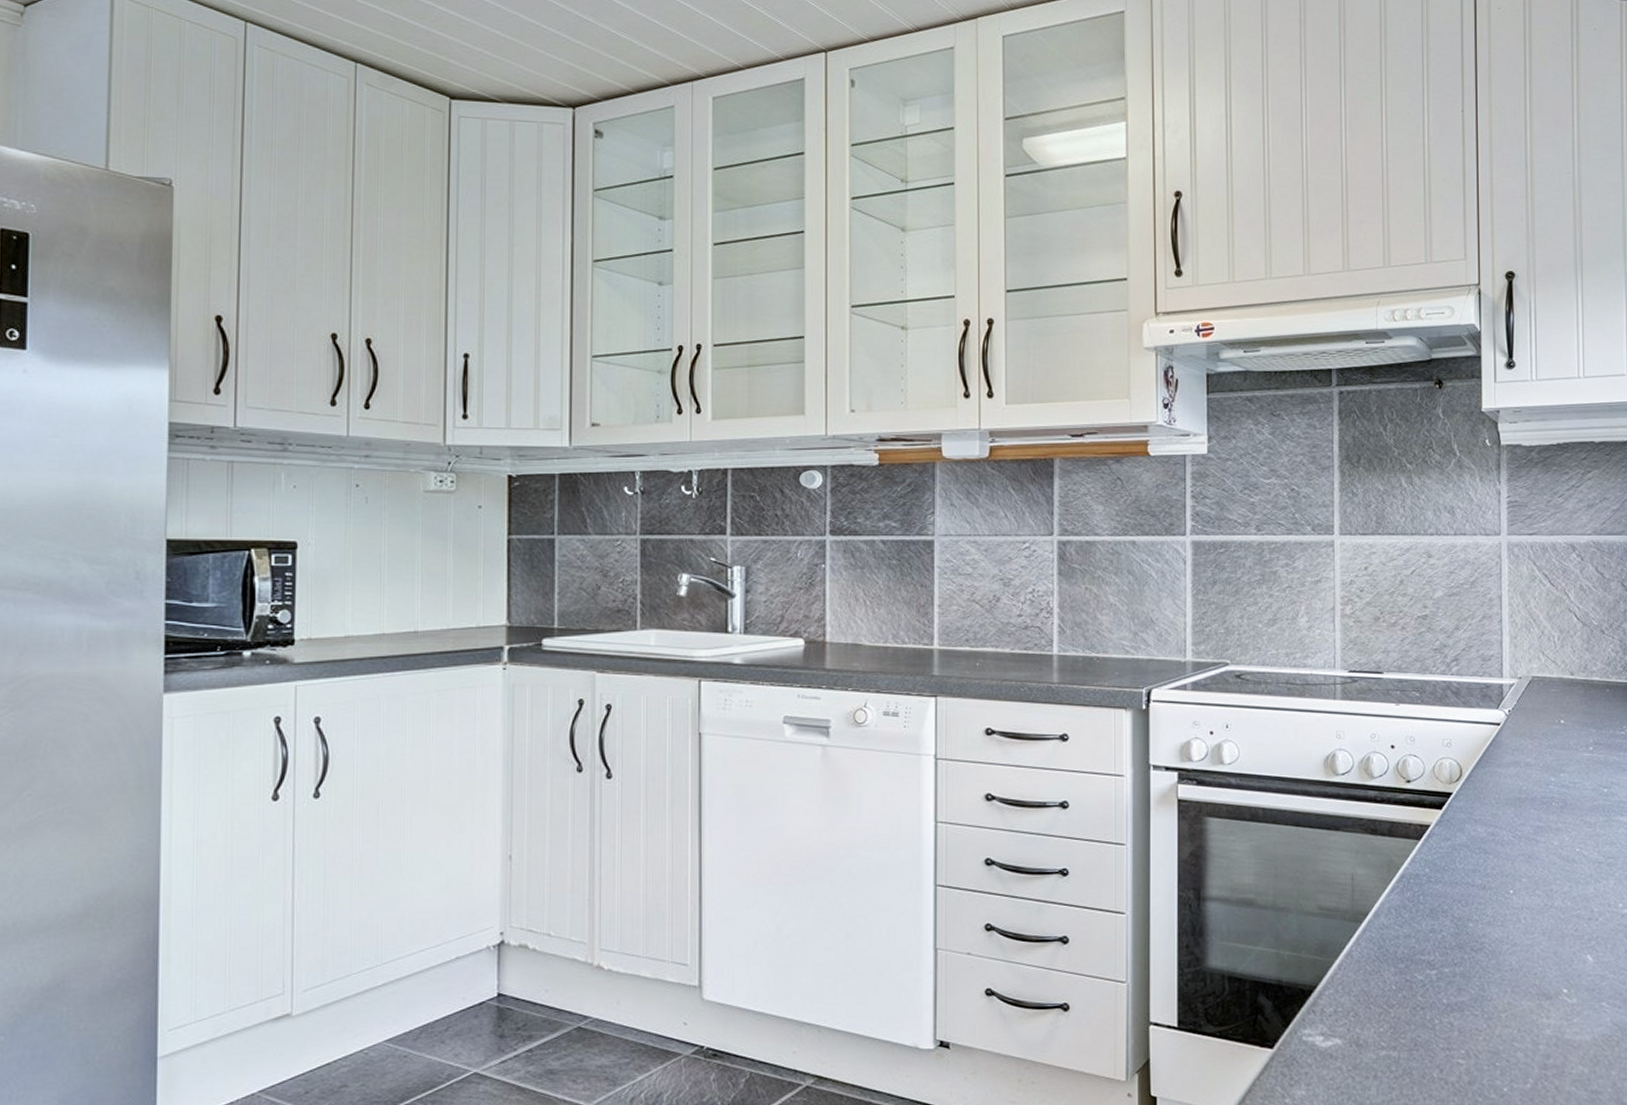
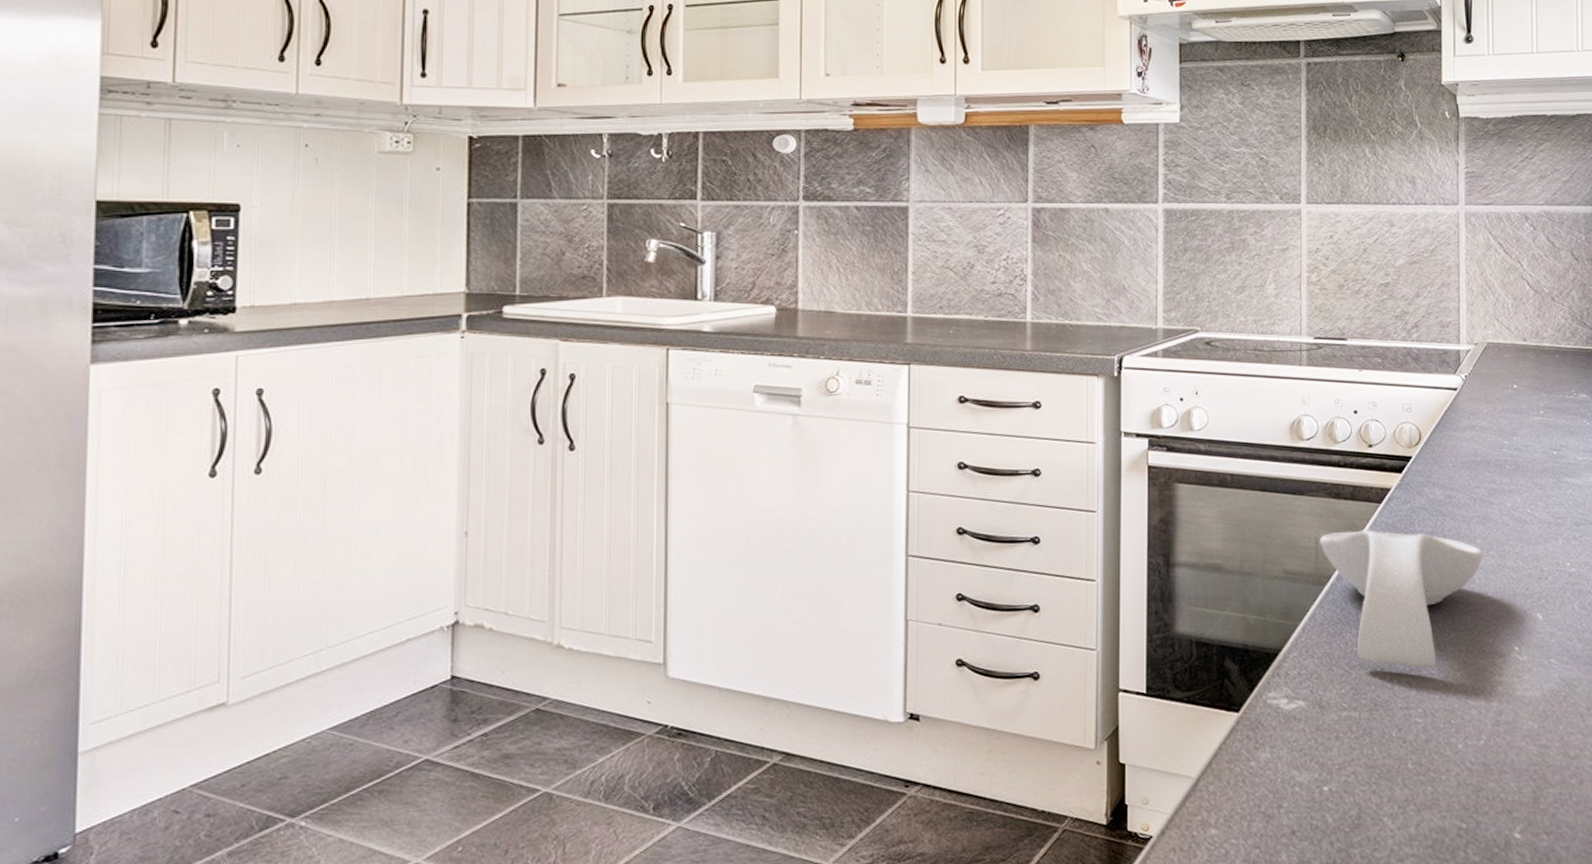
spoon rest: none [1356,867,1529,1009] -> present [1320,530,1483,668]

